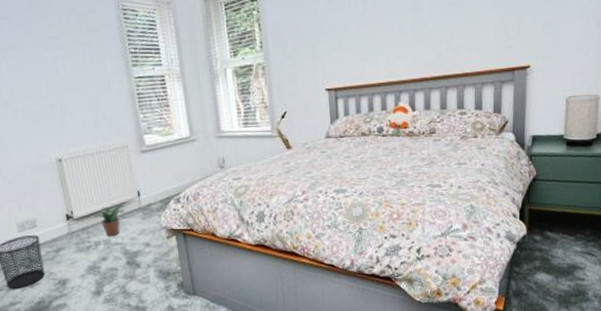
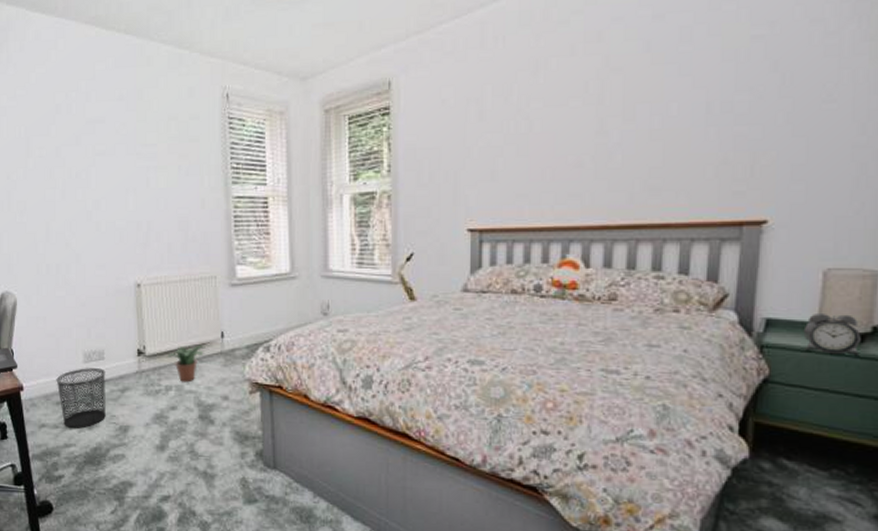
alarm clock: none [555,127,590,156] -> present [803,312,861,357]

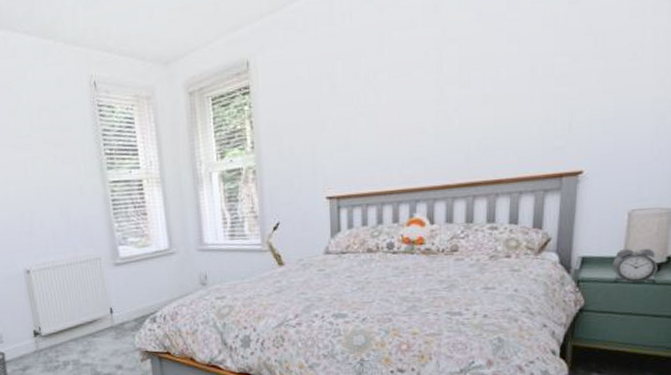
potted plant: present [167,345,206,383] -> none [62,321,97,357]

